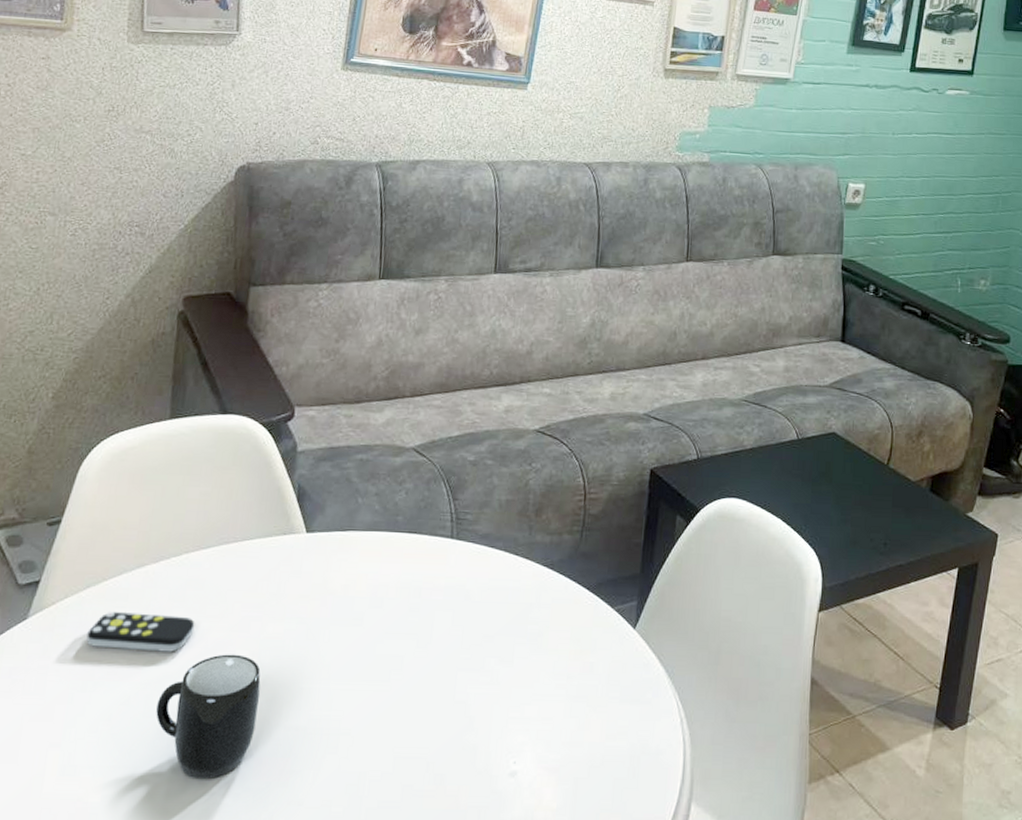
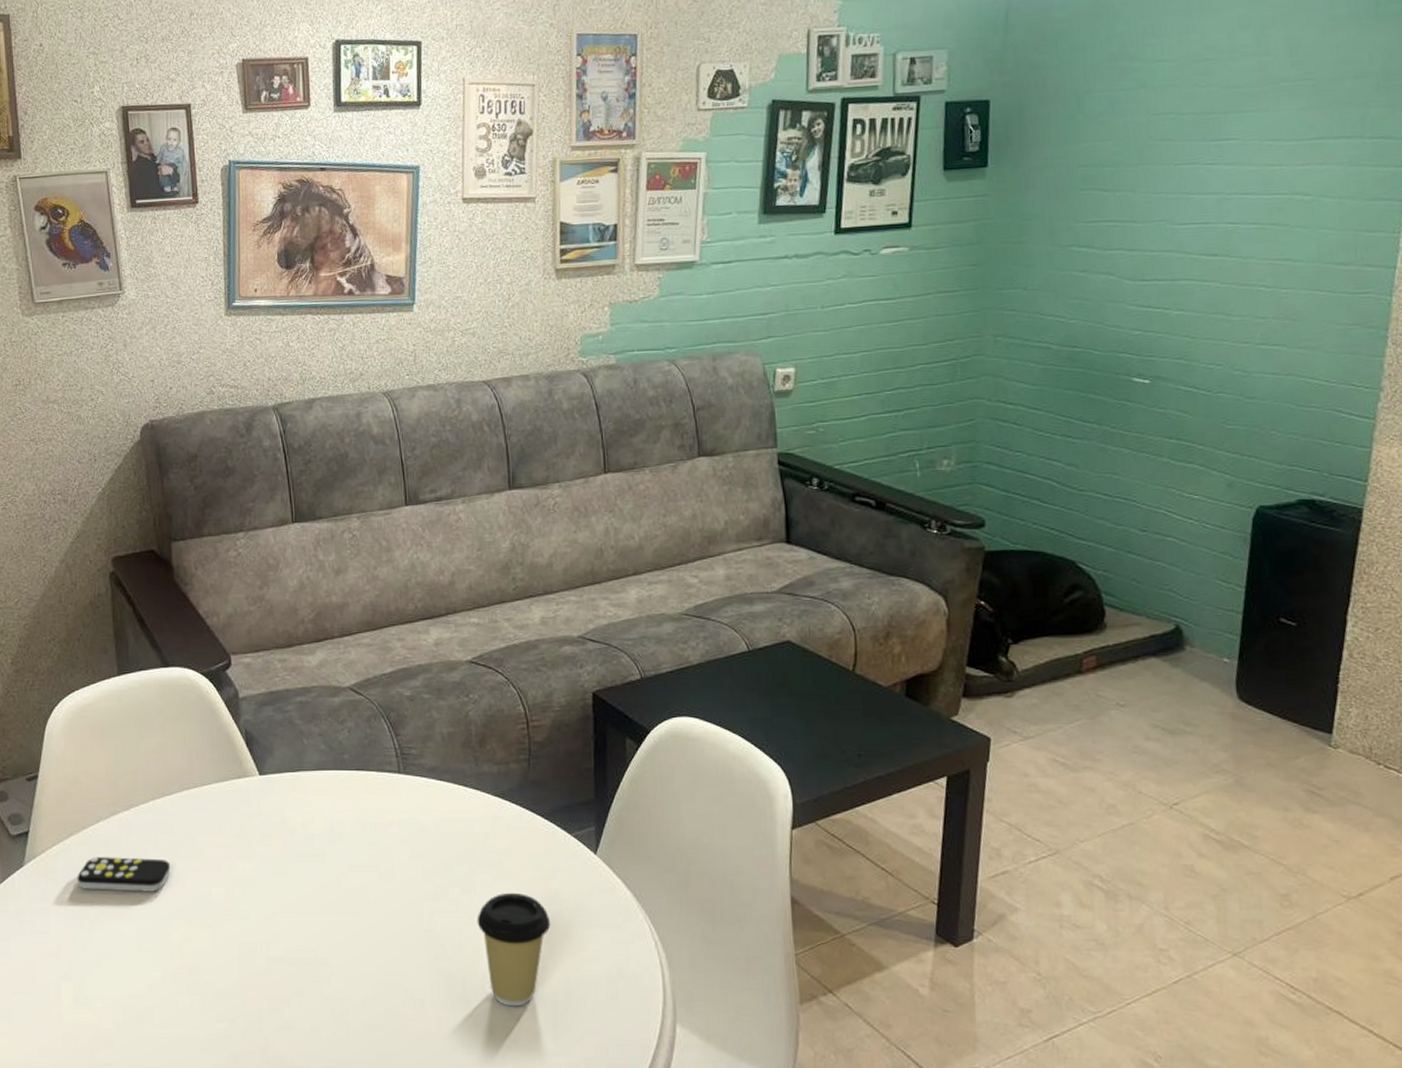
mug: present [156,654,261,780] -> none [148,892,240,1007]
coffee cup: none [509,664,583,783] -> present [477,892,551,1007]

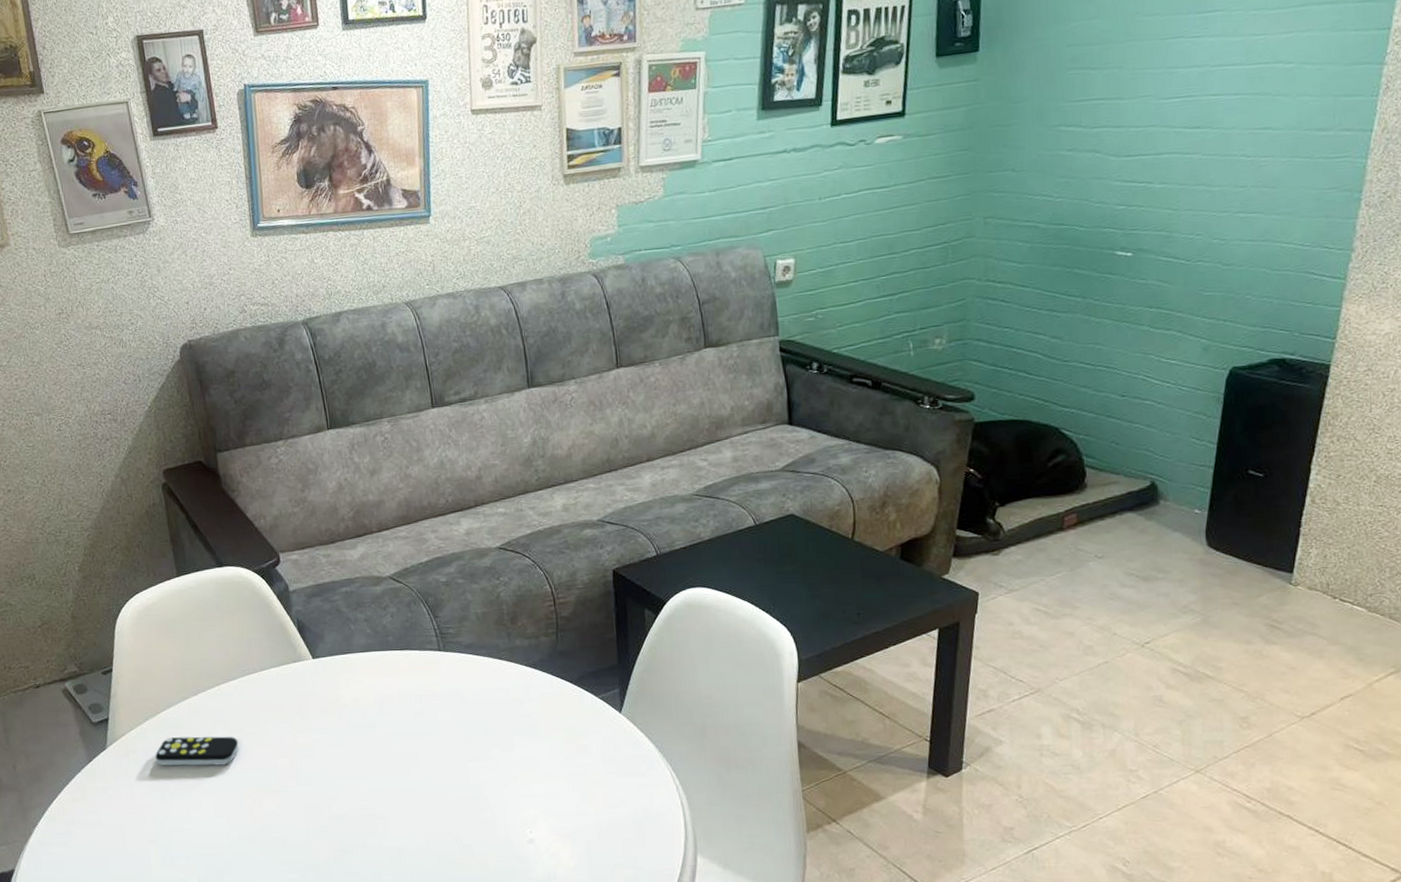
coffee cup: present [477,892,551,1007] -> none [516,749,583,847]

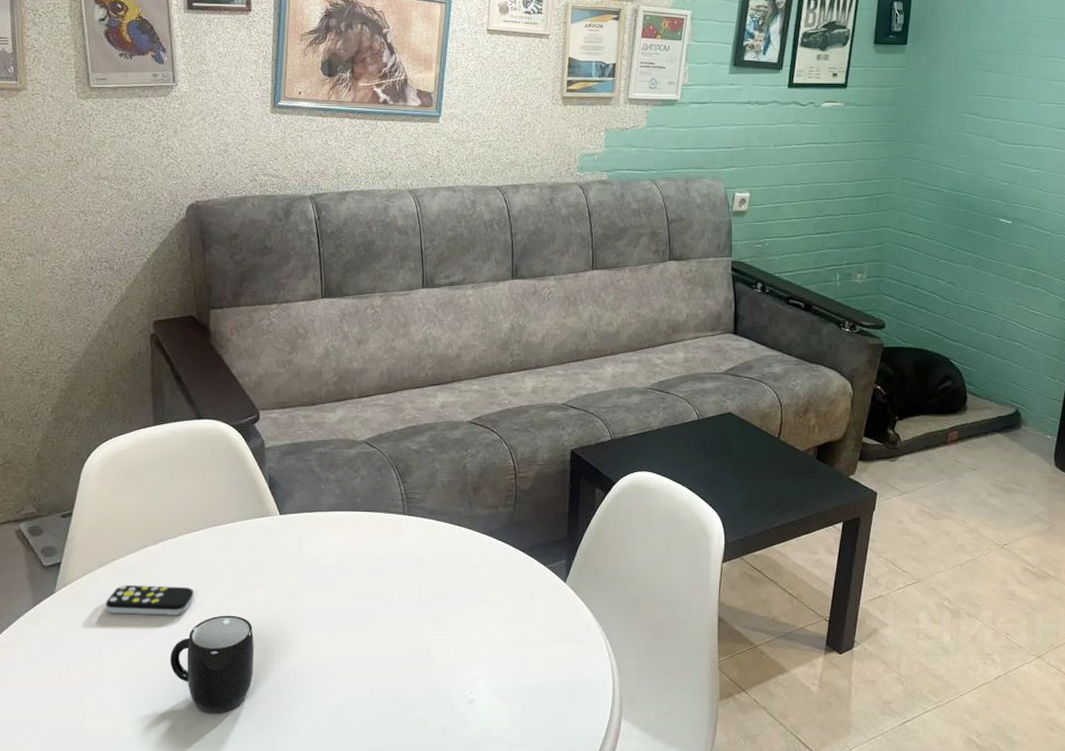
mug: none [223,762,306,861] -> present [170,615,255,714]

